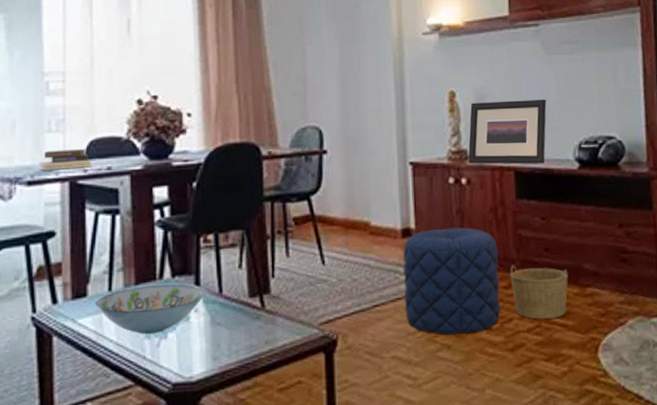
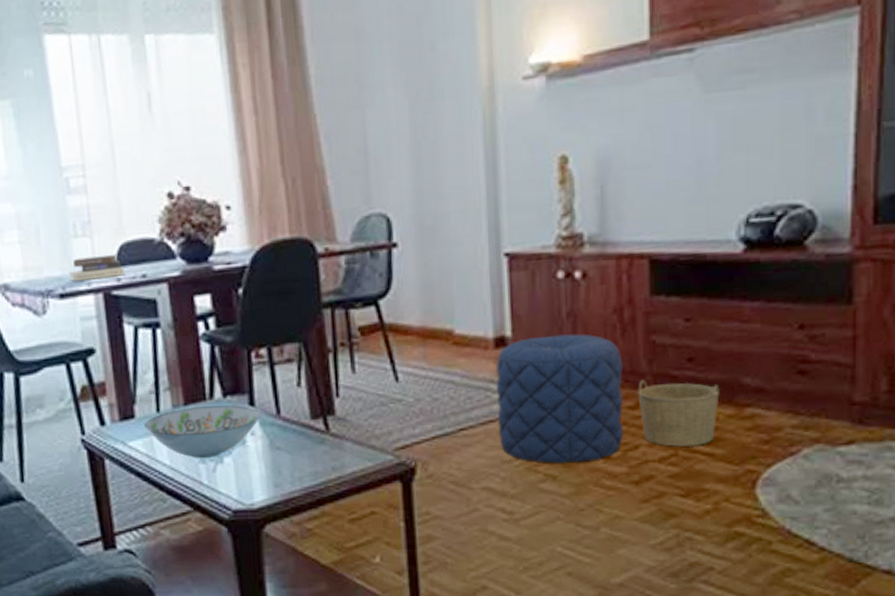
picture frame: present [468,100,547,164] -> none [584,158,701,252]

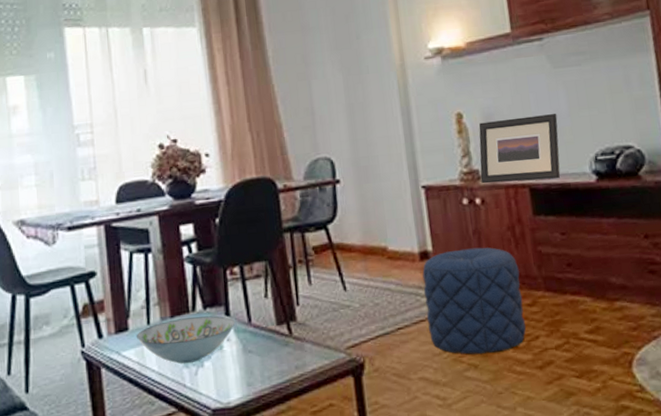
books: present [69,254,125,282] -> none [77,193,123,217]
picture frame: none [584,158,701,252] -> present [479,114,561,184]
basket: present [637,380,720,447] -> none [532,282,595,336]

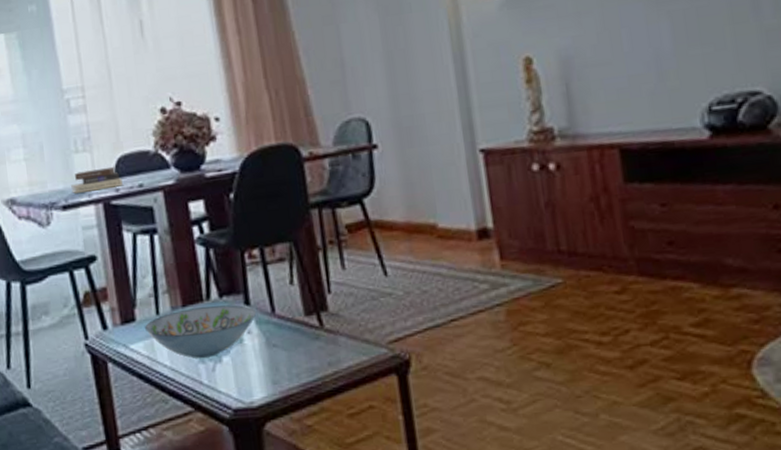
books: none [77,193,123,217] -> present [71,166,123,194]
pouf: present [422,247,526,354] -> none [481,223,613,351]
picture frame: present [479,114,561,184] -> none [553,53,662,145]

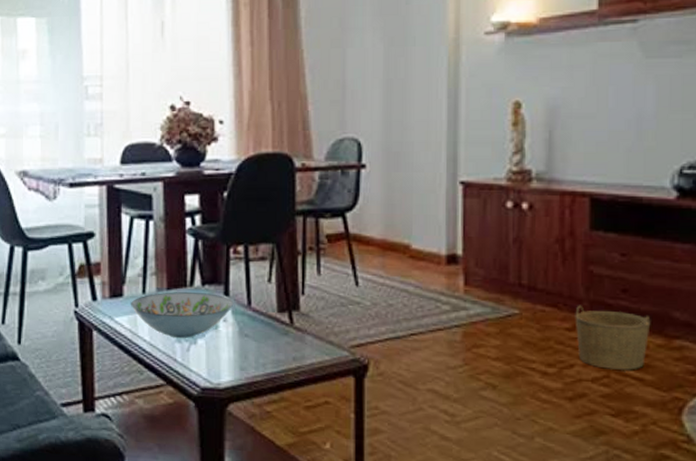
books: present [71,166,123,194] -> none [80,153,127,174]
basket: none [621,264,704,330] -> present [575,305,651,370]

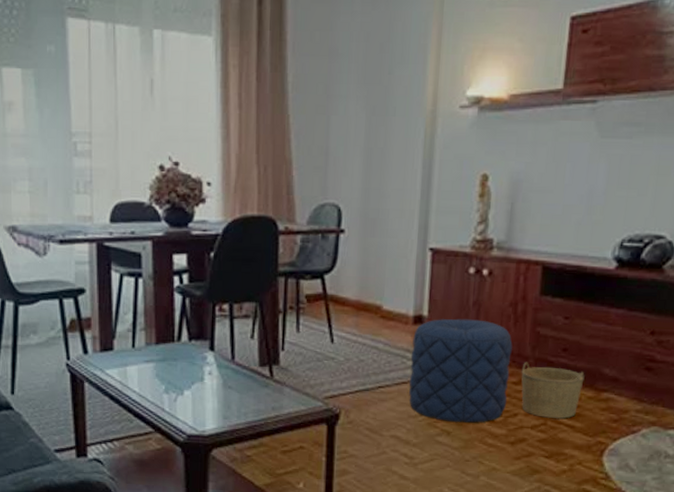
decorative bowl: present [131,292,234,338] -> none [121,346,219,389]
pouf: none [445,257,562,375] -> present [409,318,513,423]

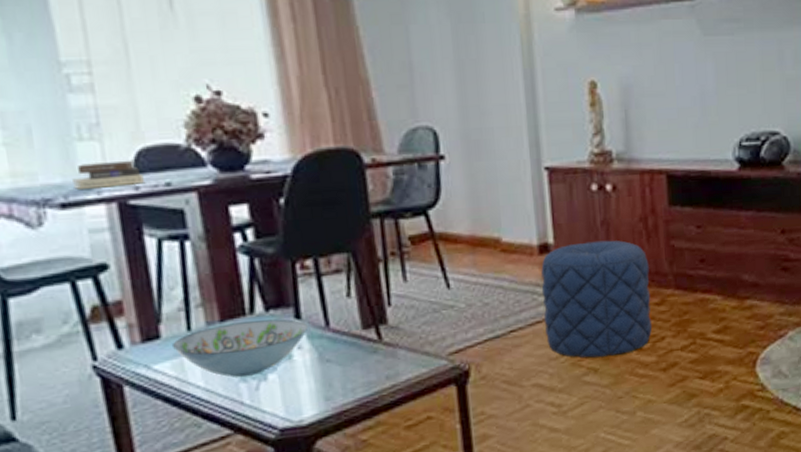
books: none [69,211,116,231] -> present [73,160,144,191]
decorative bowl: none [121,346,219,389] -> present [173,319,309,377]
basket: present [521,362,585,419] -> none [662,279,726,336]

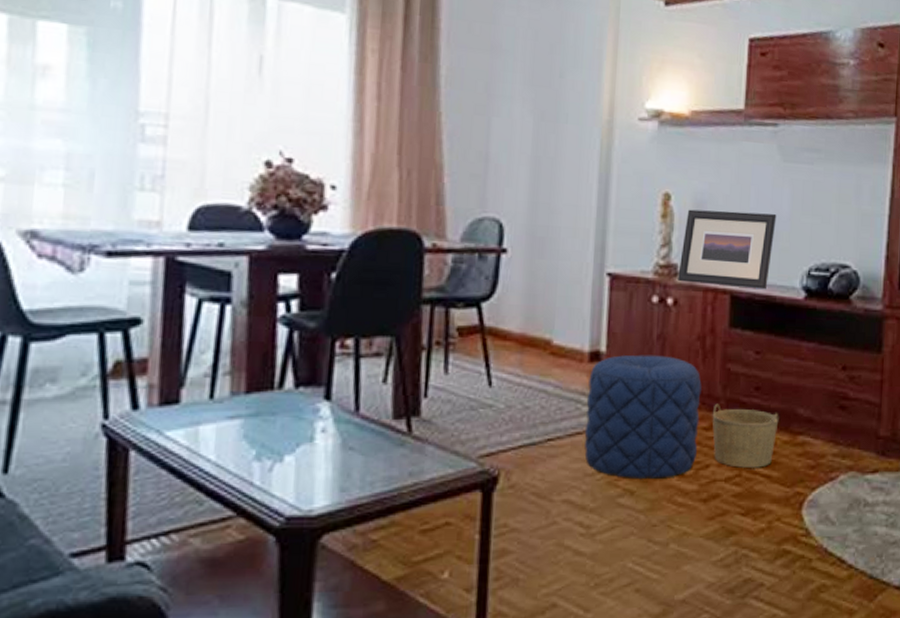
books: present [73,160,144,191] -> none [124,214,198,241]
decorative bowl: present [173,319,309,377] -> none [191,396,337,455]
picture frame: none [613,90,703,168] -> present [678,209,777,290]
basket: none [662,279,726,336] -> present [712,403,779,468]

